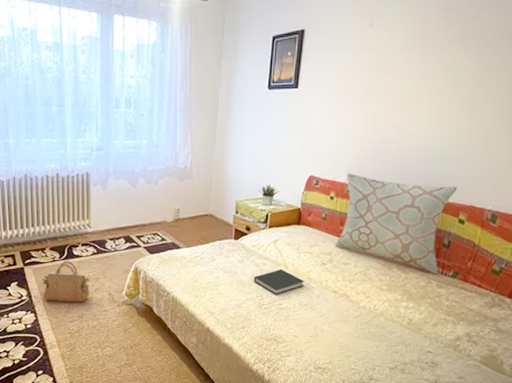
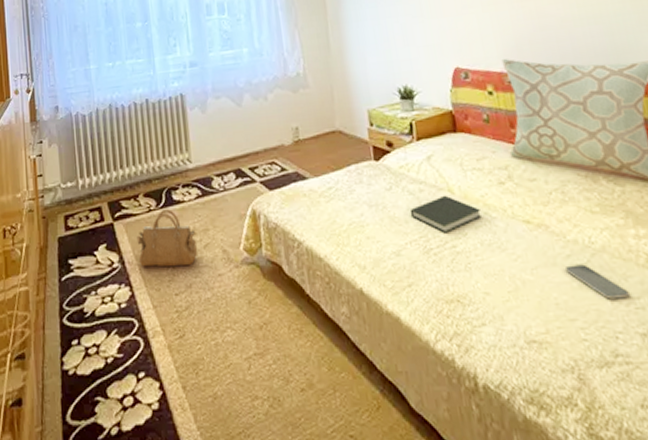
smartphone: none [352,322,390,346] -> present [564,264,630,299]

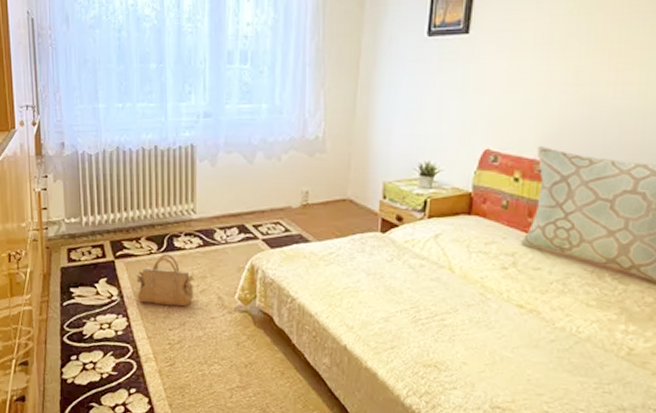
book: present [409,195,482,234] -> none [406,272,477,307]
smartphone: present [564,264,630,299] -> none [545,349,601,383]

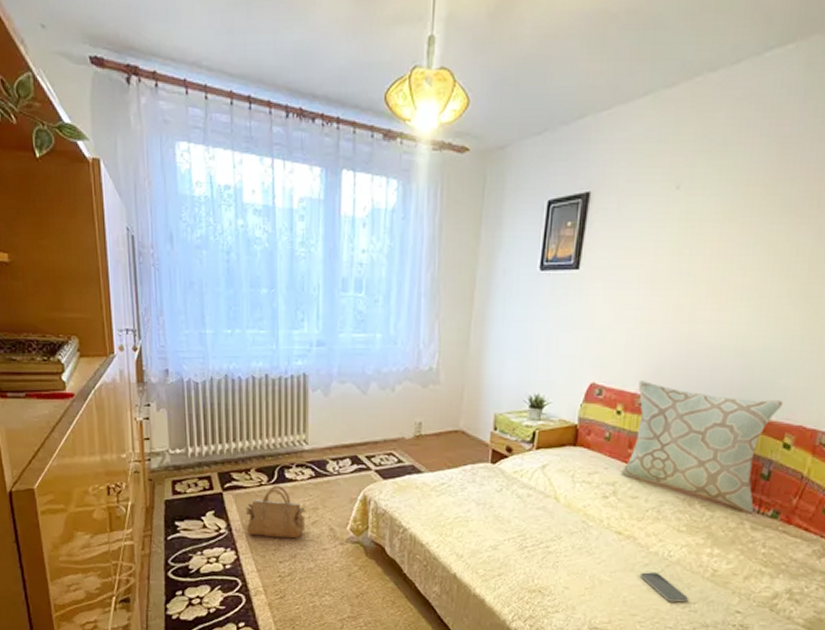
smartphone: none [545,349,601,383] -> present [639,572,688,603]

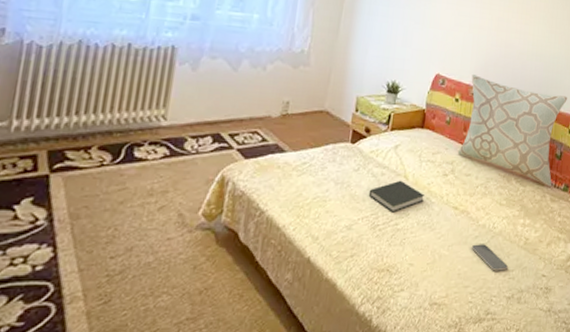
shoulder bag: present [245,485,306,539] -> none [73,165,152,228]
book: none [514,502,579,535] -> present [368,180,424,213]

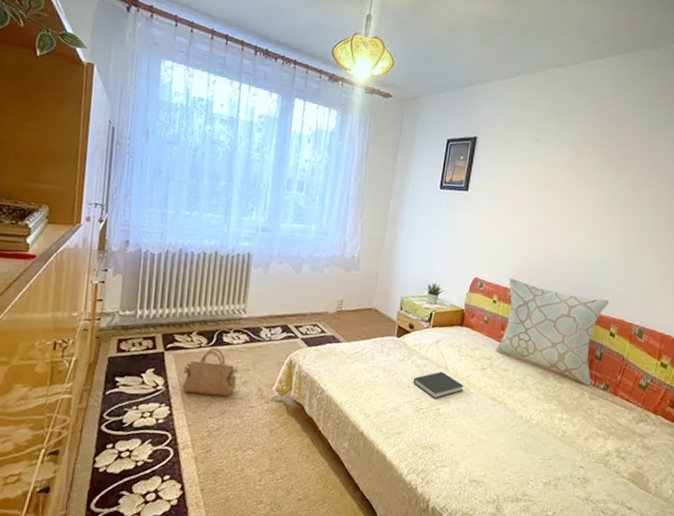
shoulder bag: none [73,165,152,228] -> present [182,347,237,397]
smartphone: present [471,244,508,271] -> none [508,432,545,459]

